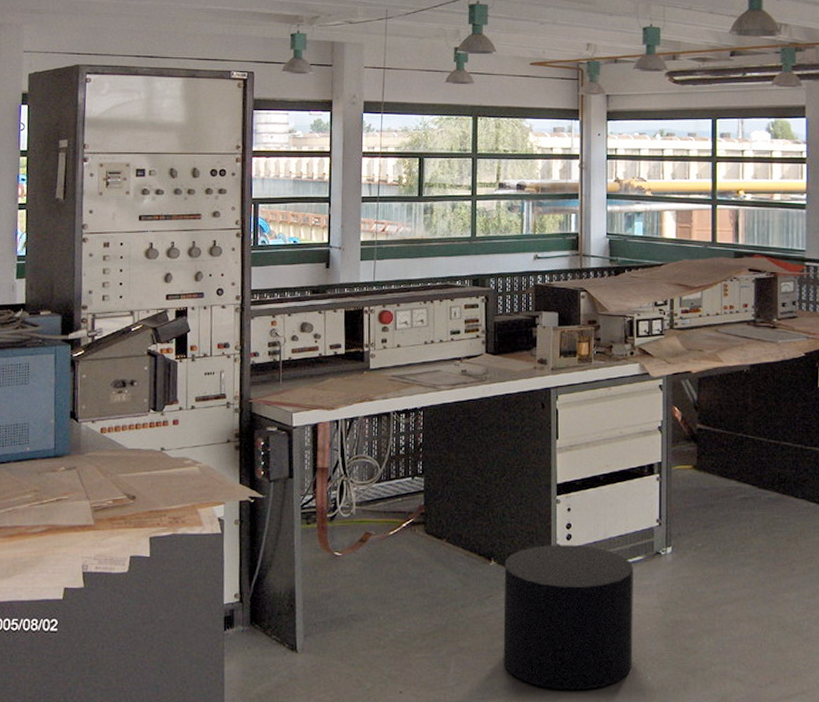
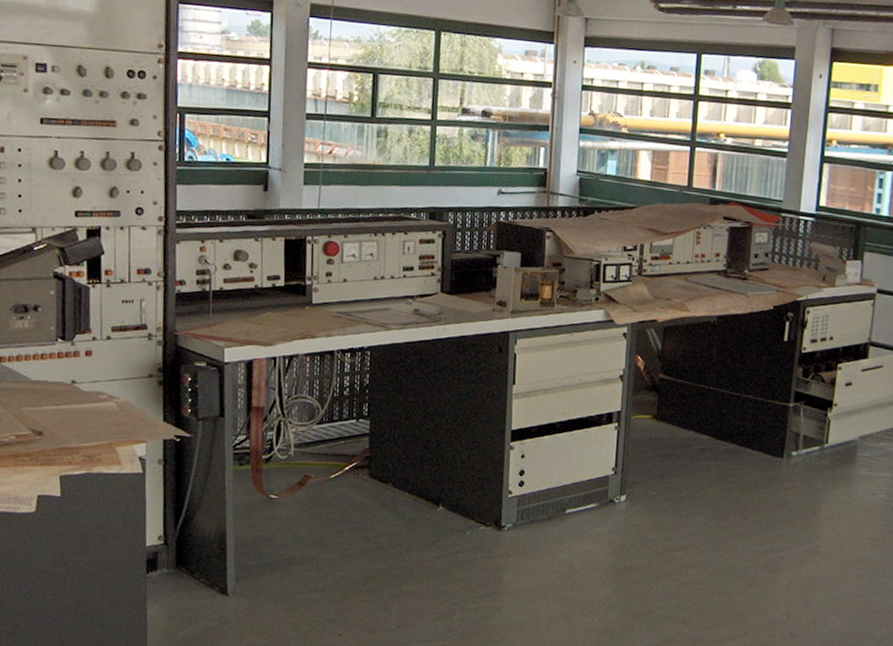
stool: present [503,545,634,691] -> none [448,491,587,633]

